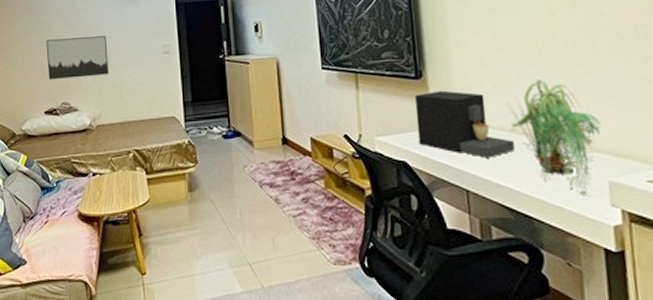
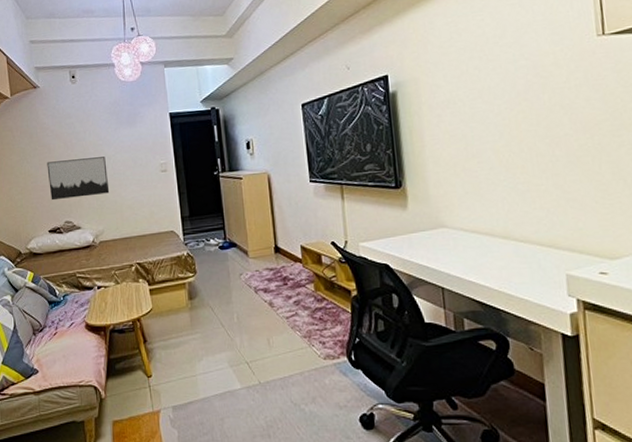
coffee maker: present [414,90,515,158] -> none [394,198,485,258]
plant: present [505,80,601,196] -> none [476,186,560,289]

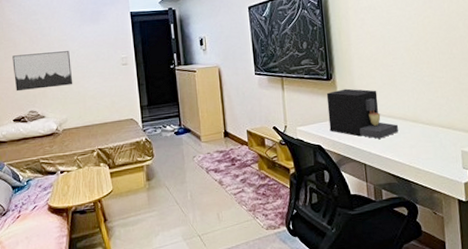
coffee maker: none [394,198,485,258] -> present [326,88,399,139]

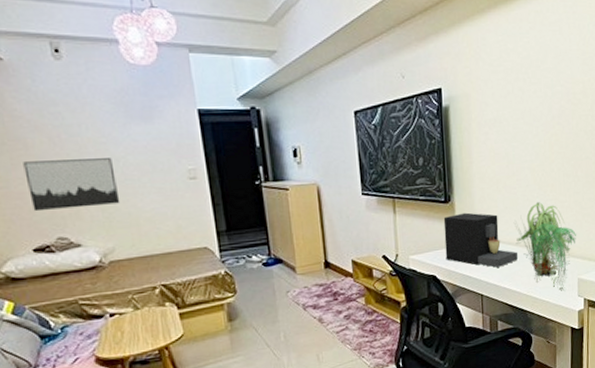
plant: none [392,78,457,163] -> present [513,202,576,291]

